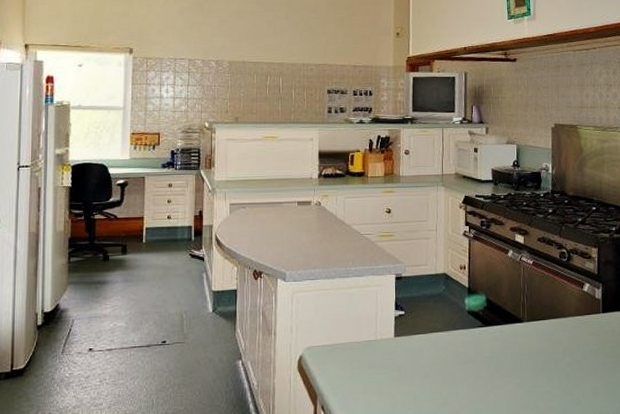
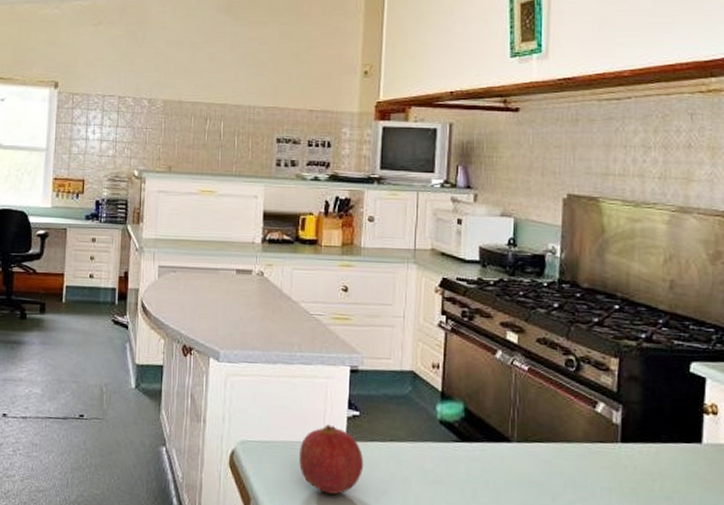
fruit: none [357,325,410,383] -> present [299,424,364,494]

